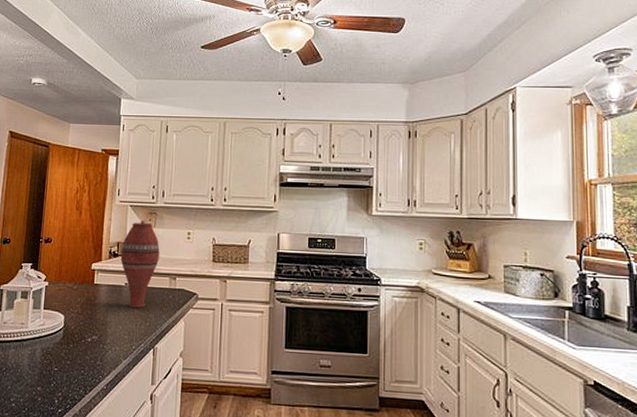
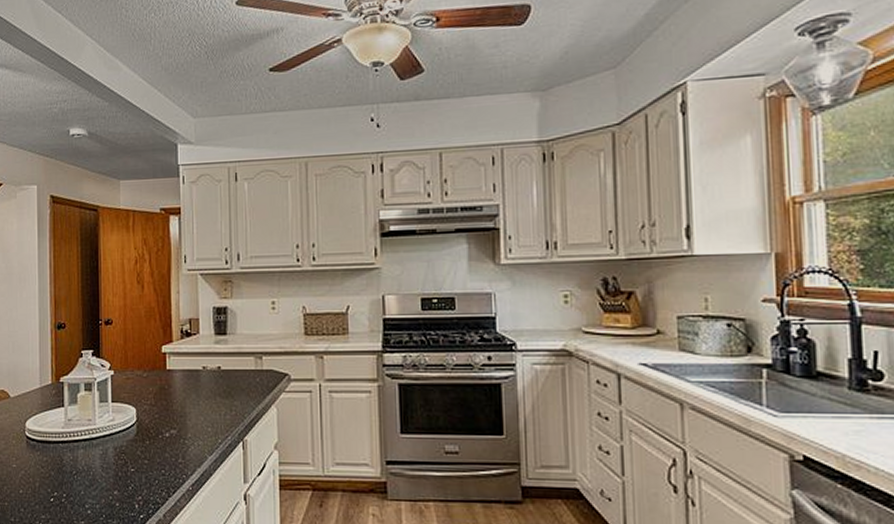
vase: present [120,221,160,308] -> none [194,291,240,395]

